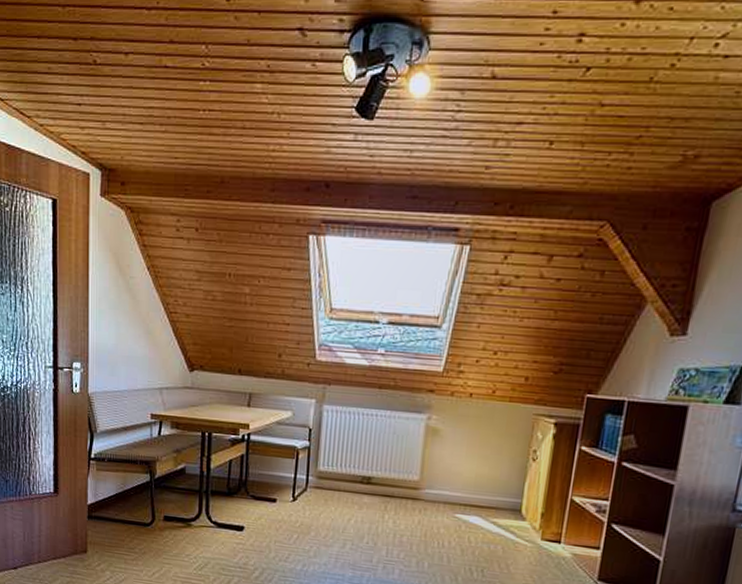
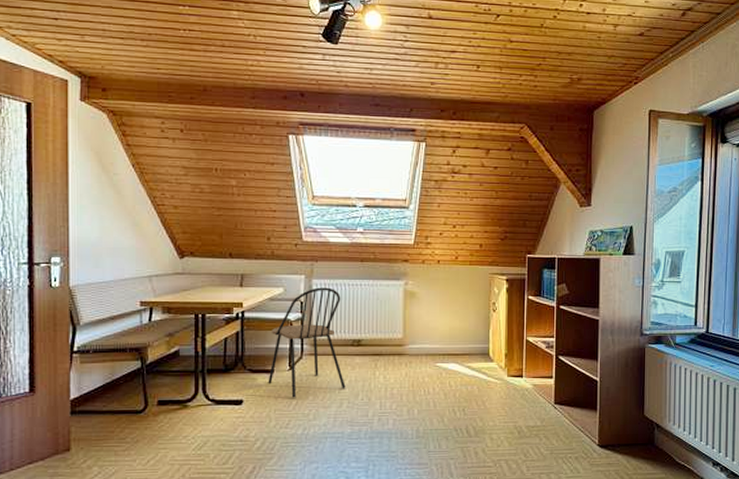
dining chair: none [270,414,353,532] -> present [268,287,346,398]

